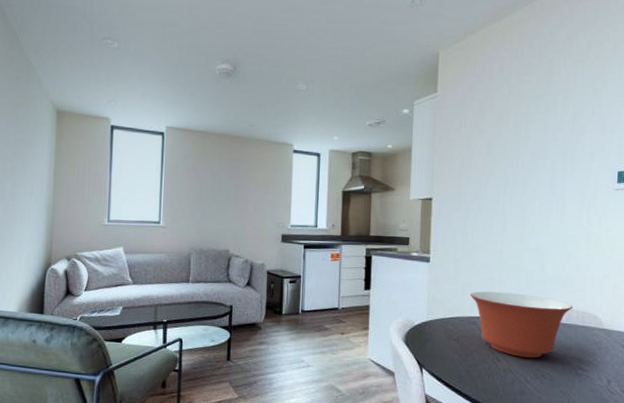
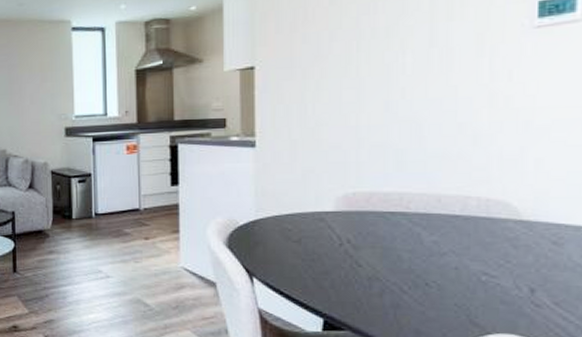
mixing bowl: present [469,291,574,358] -> none [313,179,471,261]

